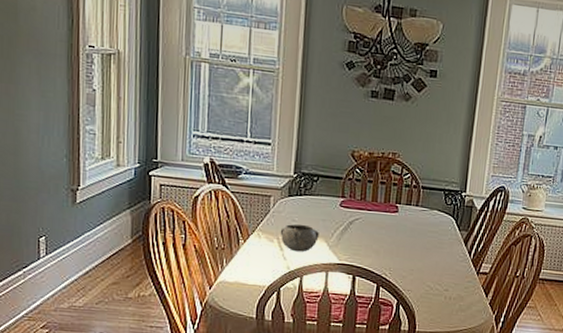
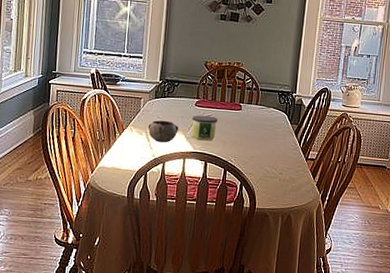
candle: none [336,218,368,250] -> present [192,115,217,141]

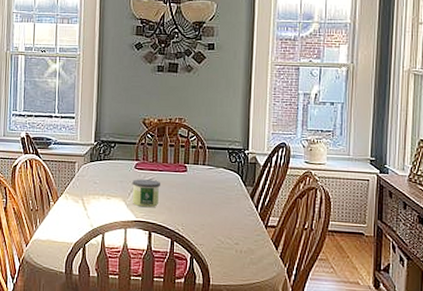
decorative bowl: present [148,120,179,143] -> none [84,186,117,211]

